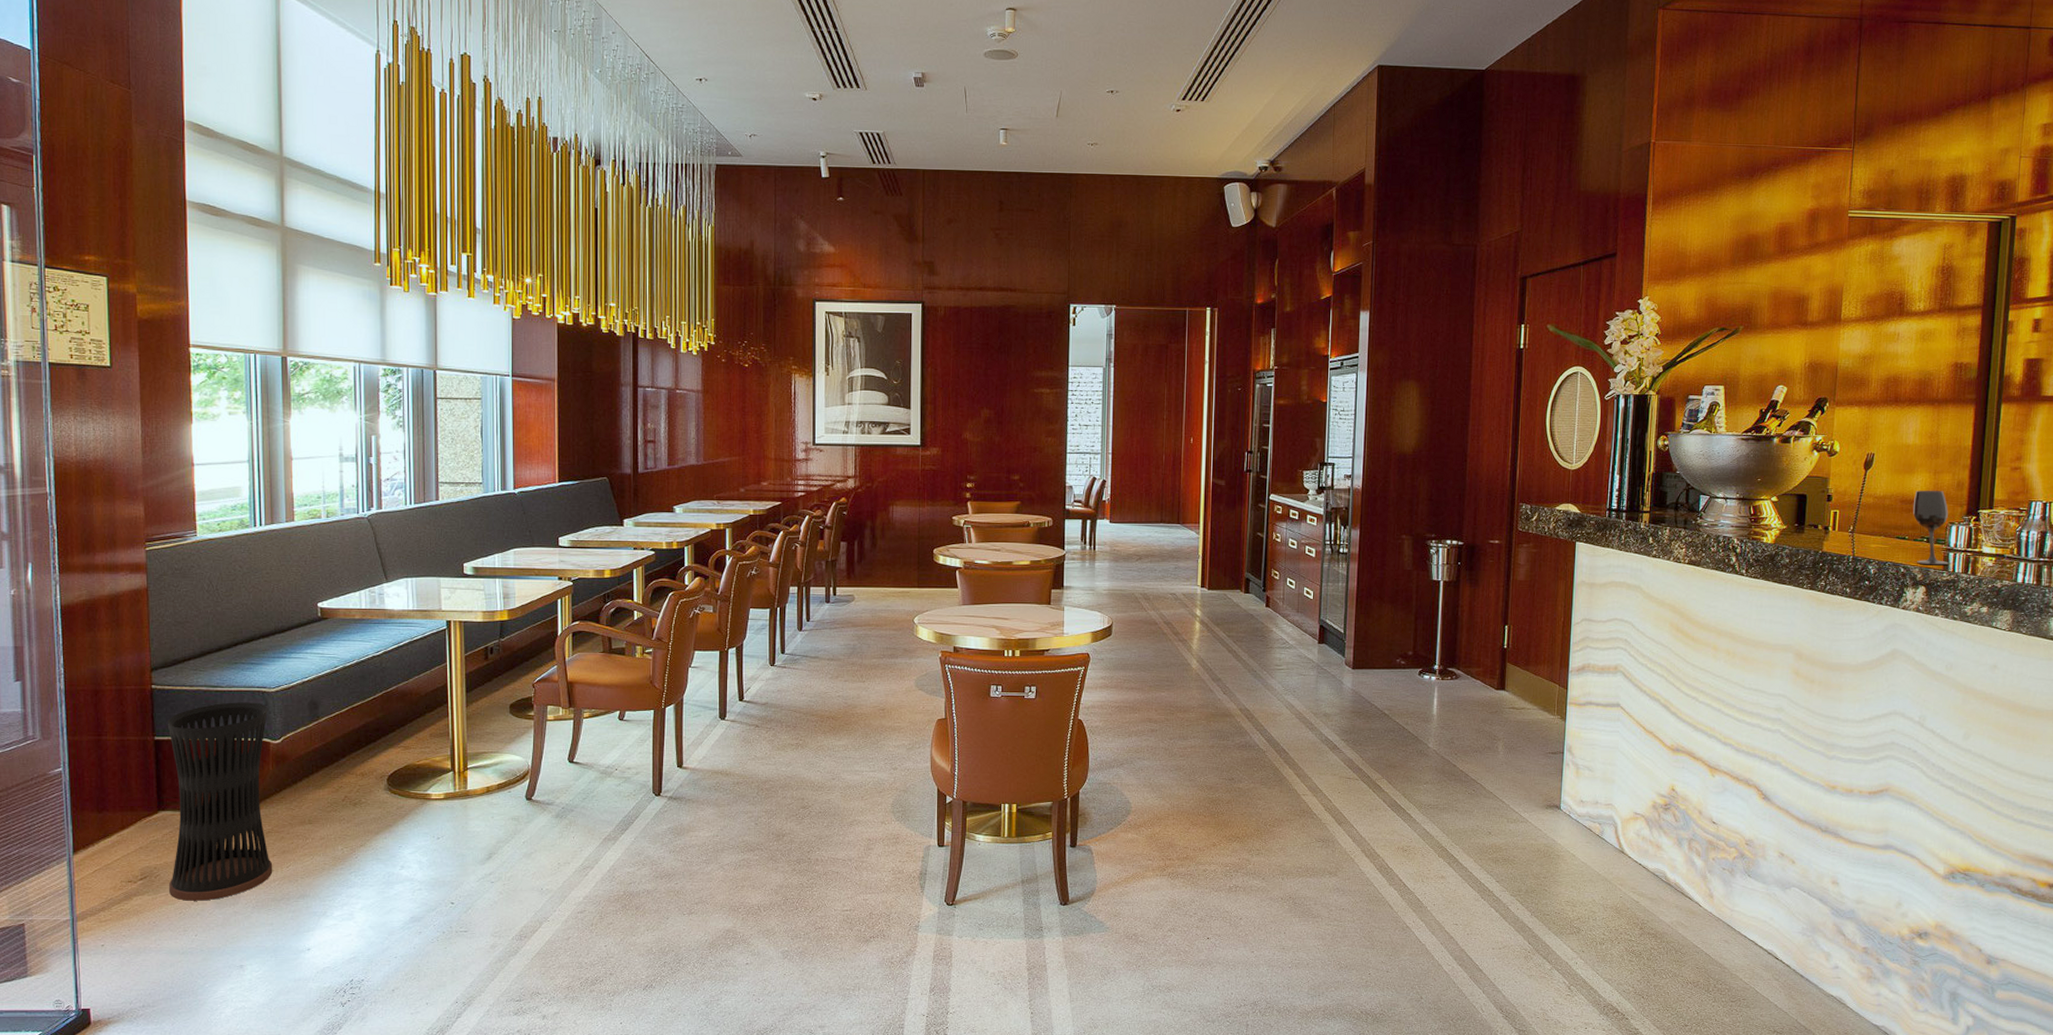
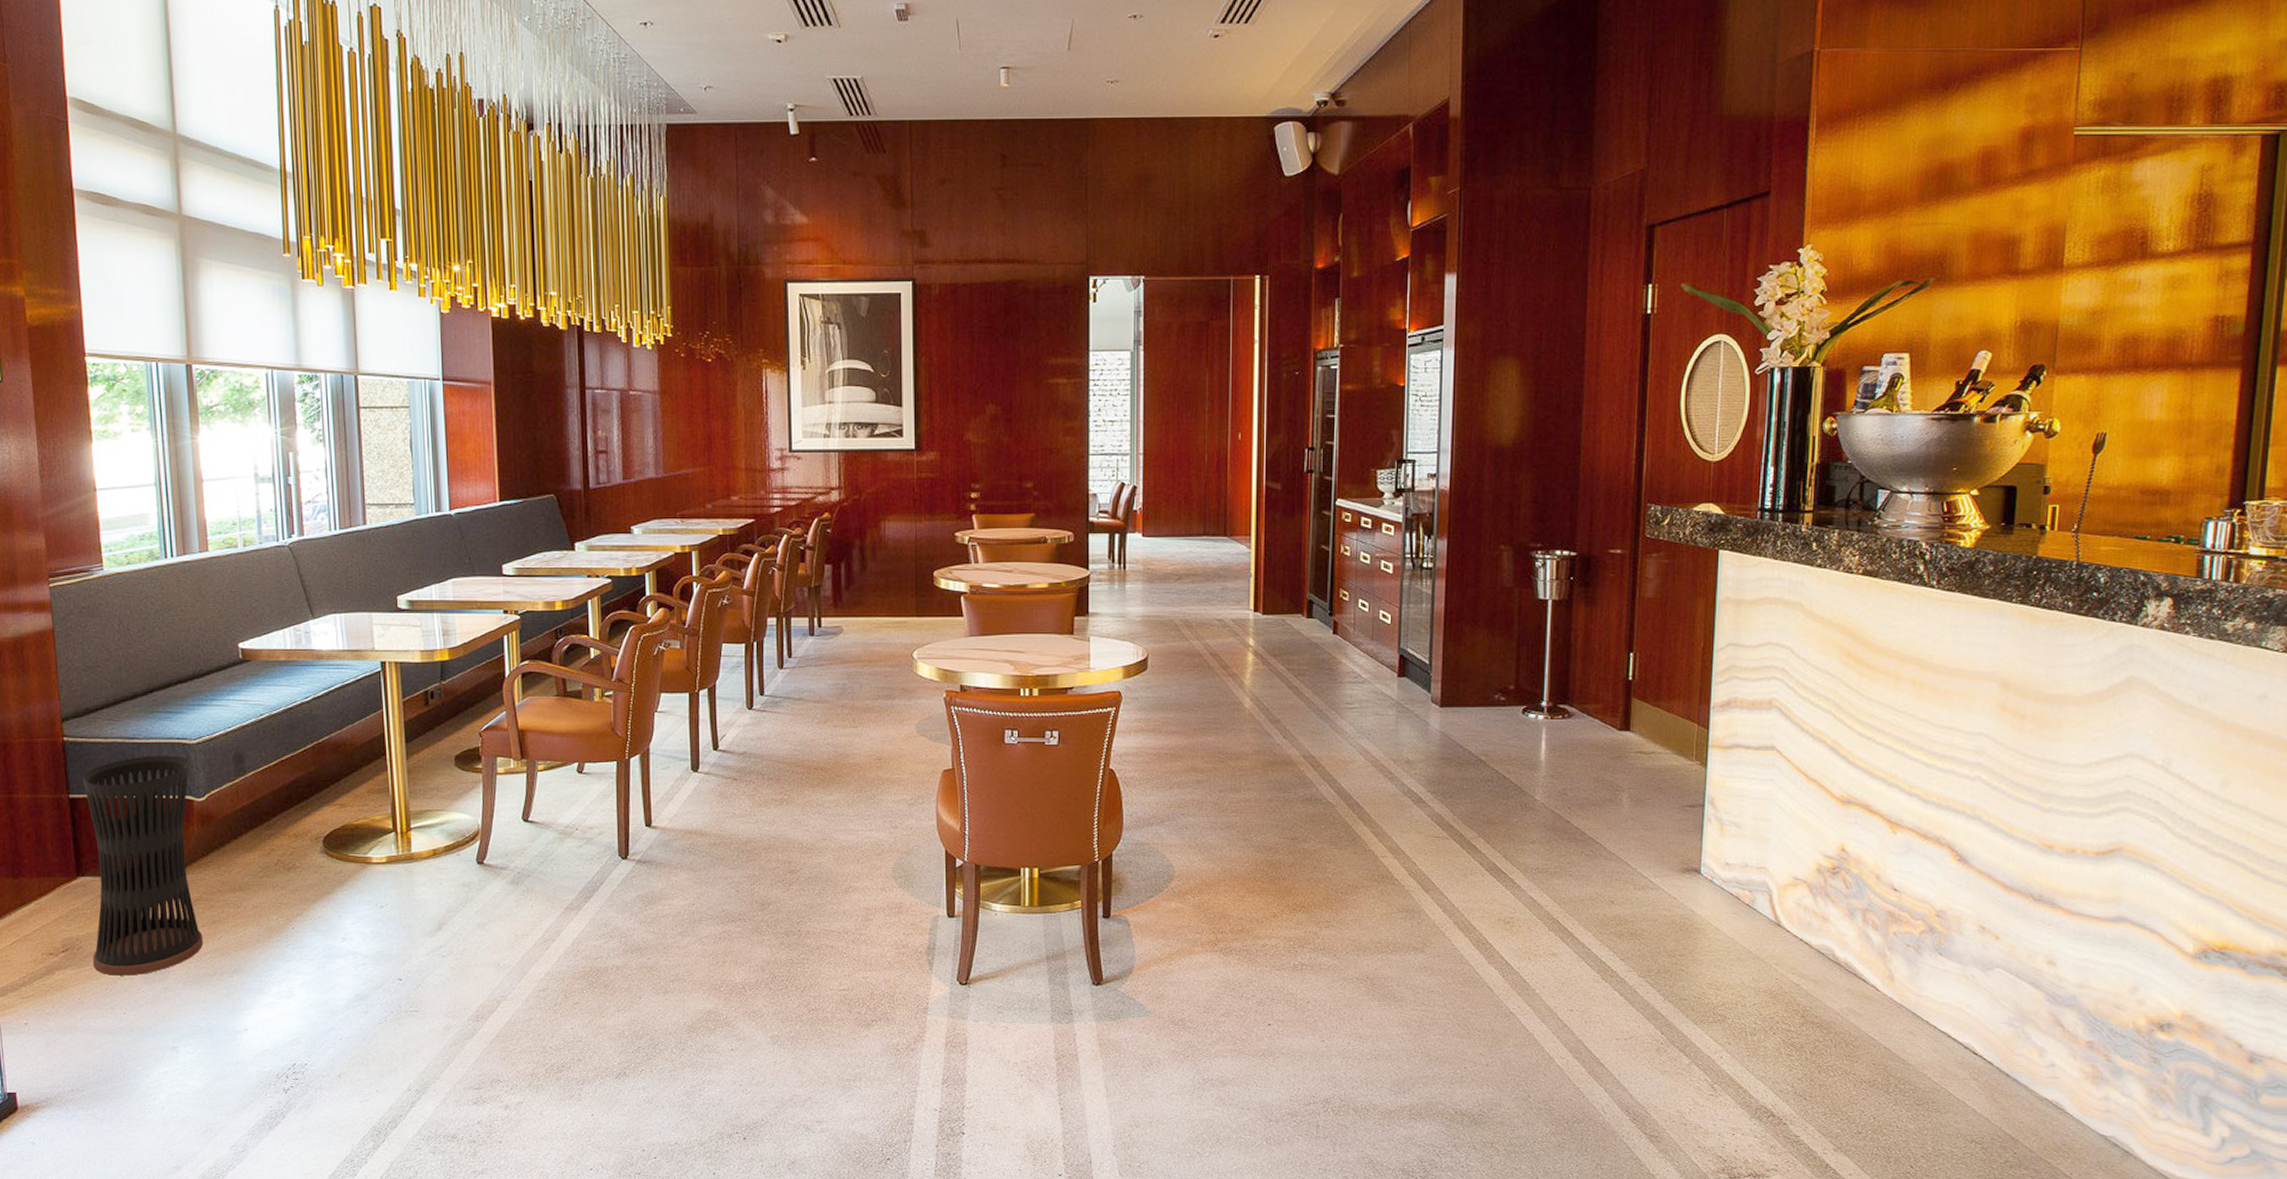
wine glass: present [1913,491,1949,566] -> none [2157,478,2205,572]

